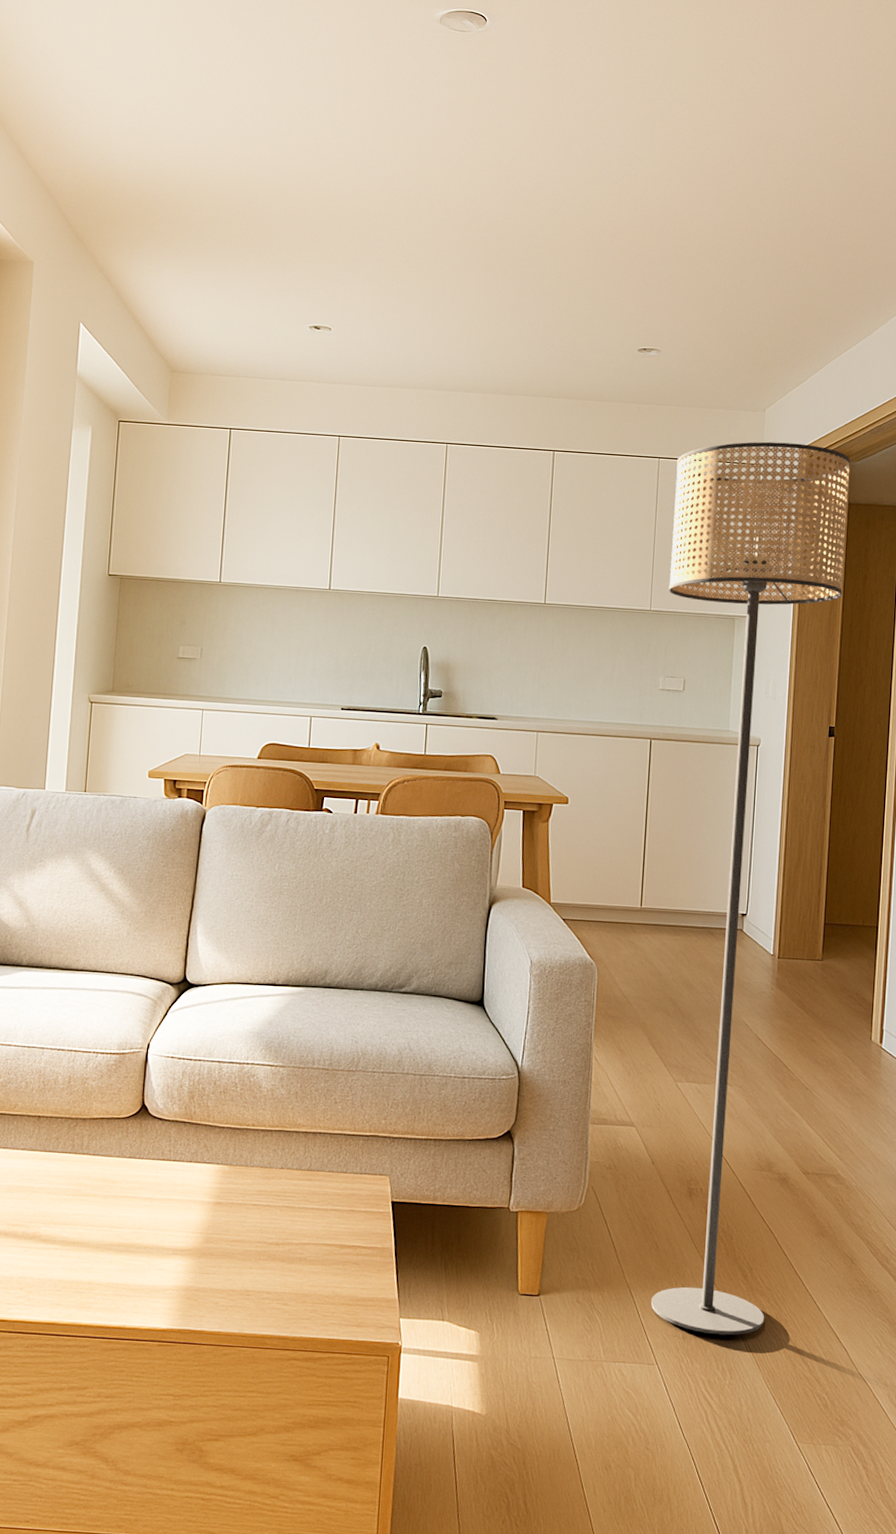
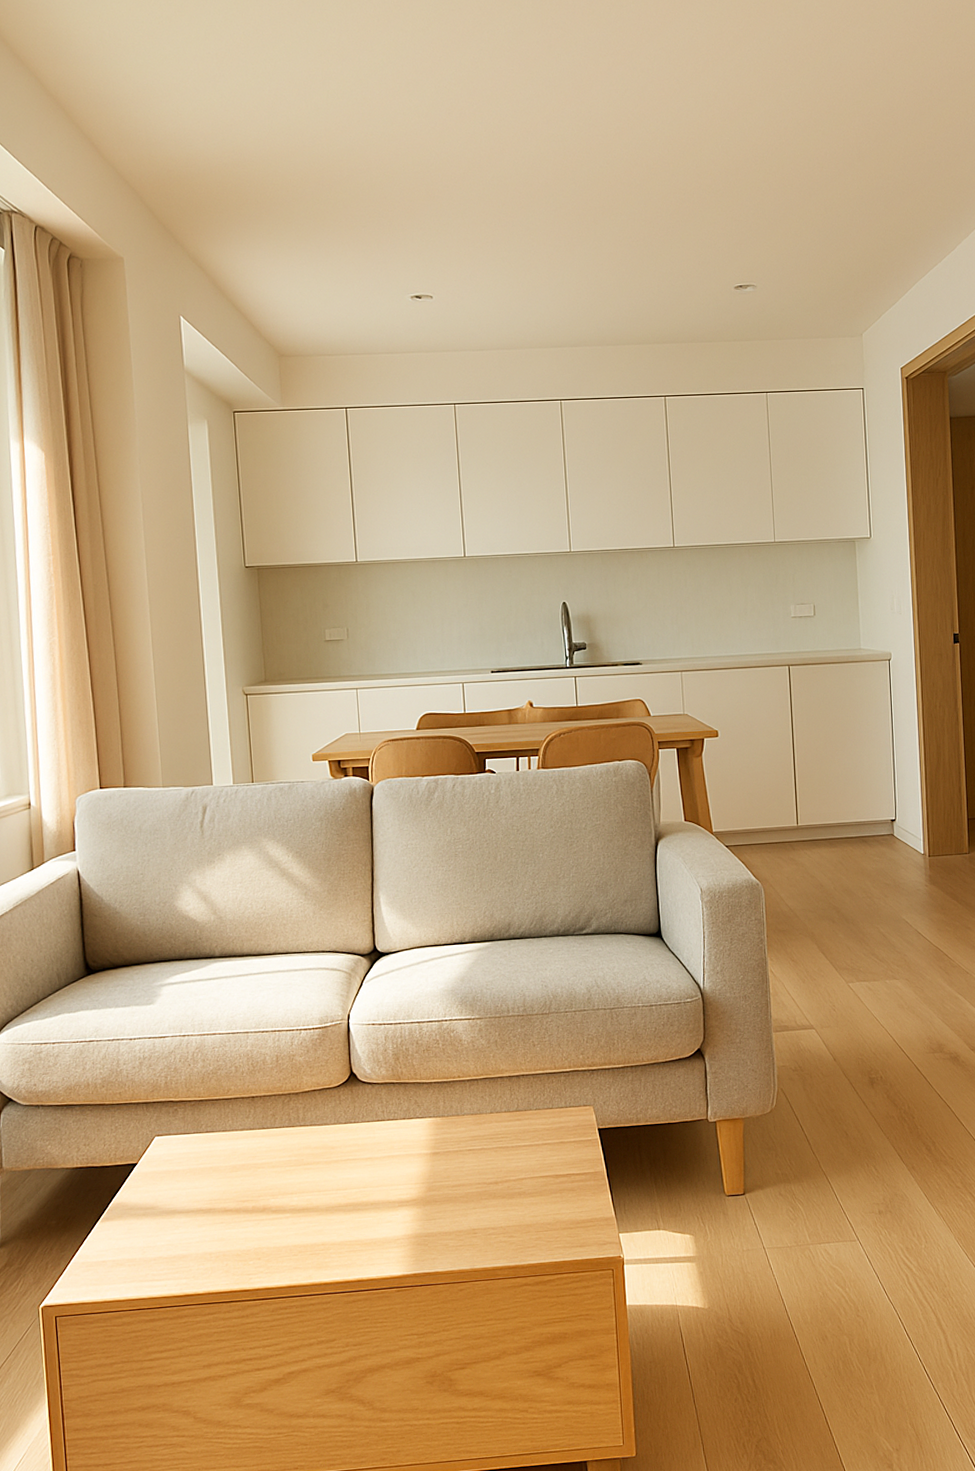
floor lamp: present [650,441,851,1336] -> none [784,364,953,1206]

